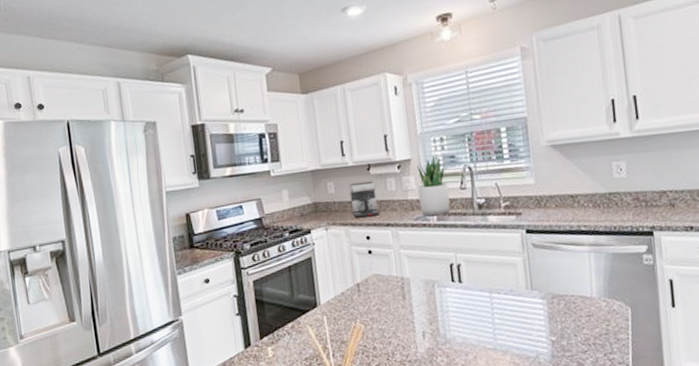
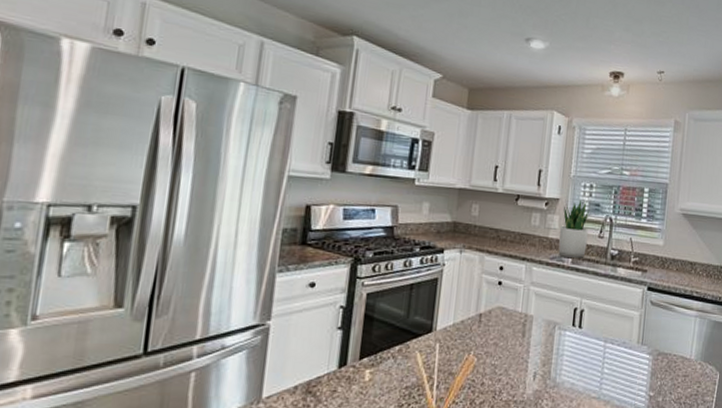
coffee maker: present [349,181,380,218] -> none [491,210,520,248]

